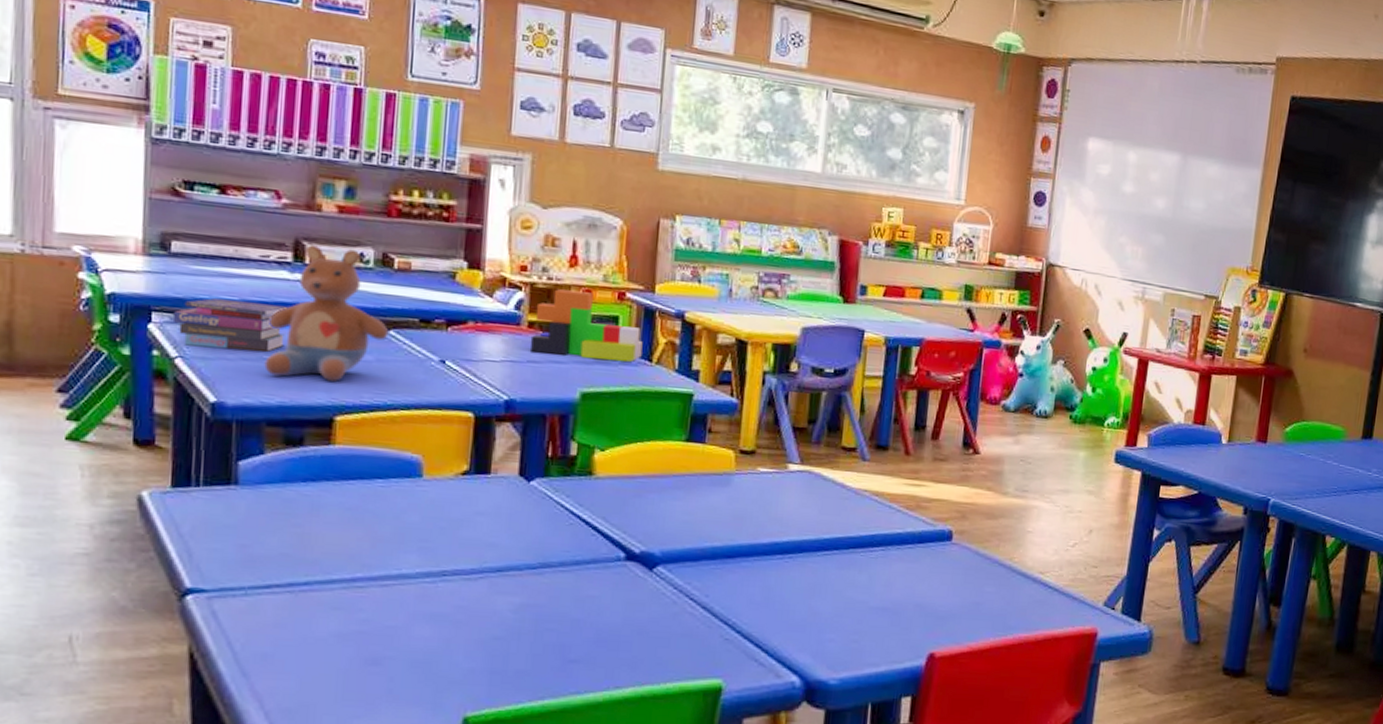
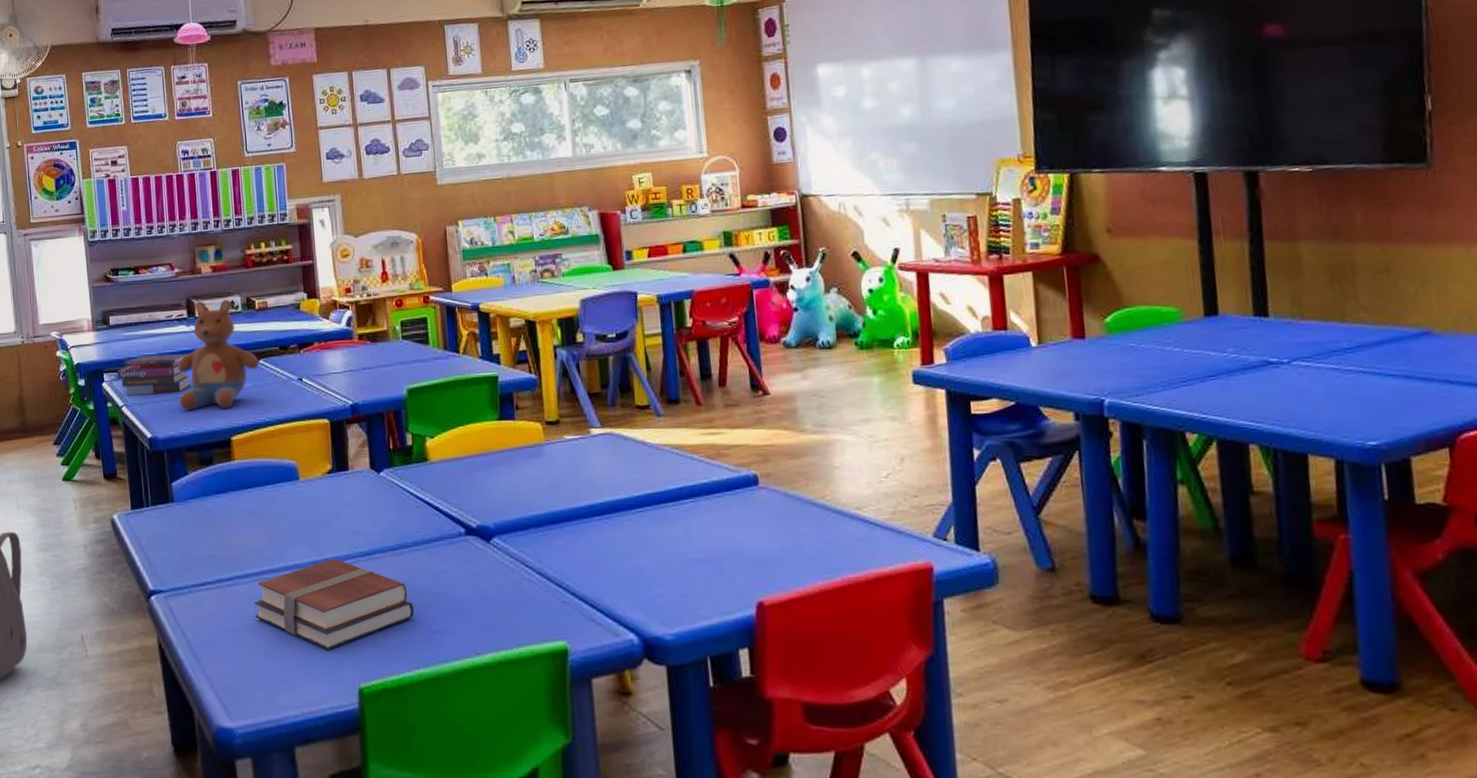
books: none [336,572,549,672] -> present [254,559,415,649]
toy blocks: present [529,289,643,362] -> none [361,301,450,361]

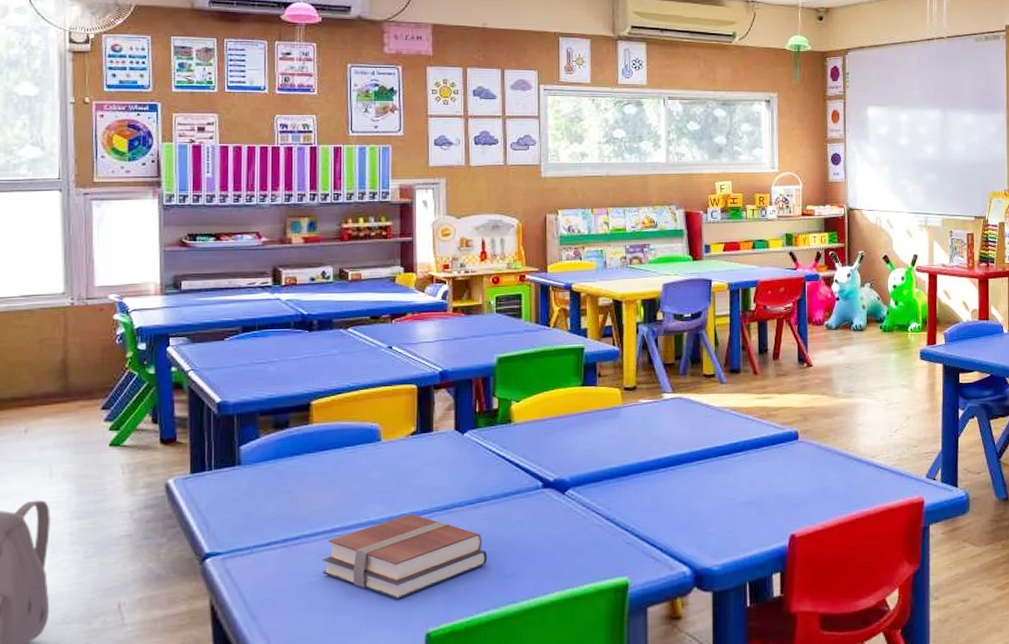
books: present [117,353,190,396] -> none [186,320,271,360]
stuffed toy: present [178,299,260,410] -> none [256,270,348,375]

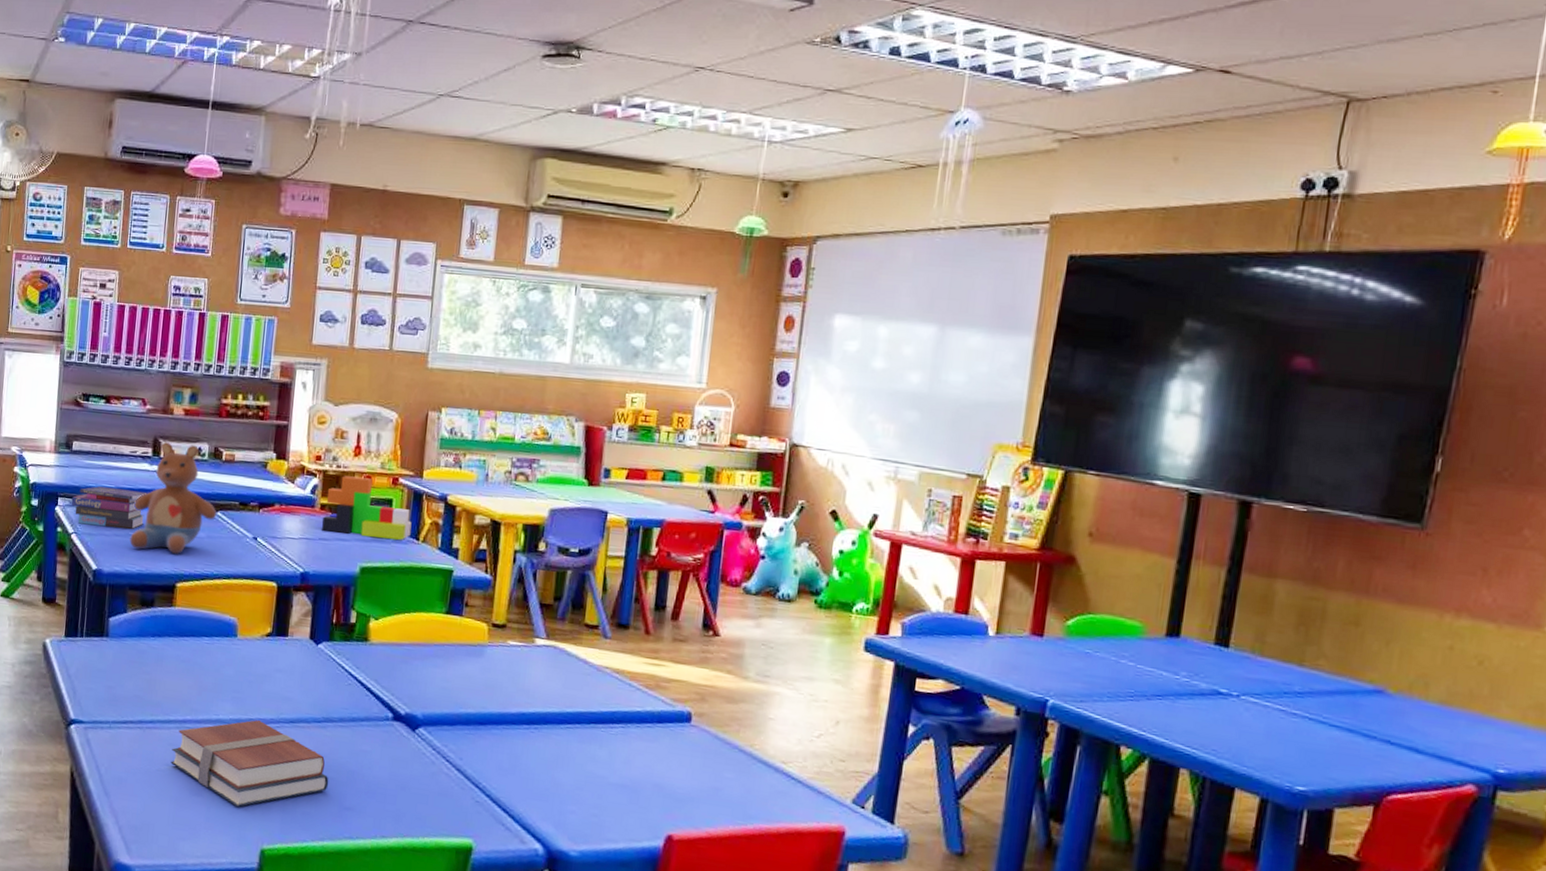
books: none [186,320,271,360] -> present [72,486,148,530]
stuffed toy: none [256,270,348,375] -> present [129,442,217,554]
toy blocks: none [455,279,542,332] -> present [321,476,412,540]

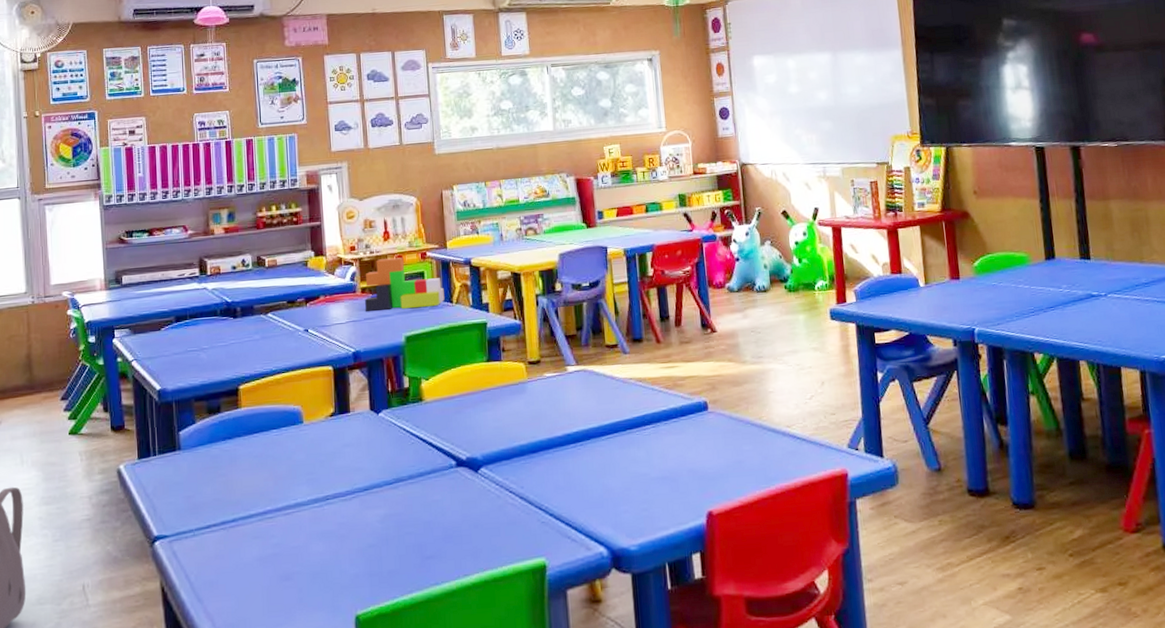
books: present [72,486,148,530] -> none [128,309,200,351]
stuffed toy: present [129,442,217,554] -> none [189,258,268,363]
books: present [171,720,329,807] -> none [257,495,409,581]

